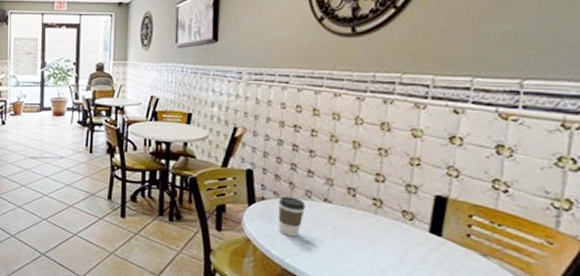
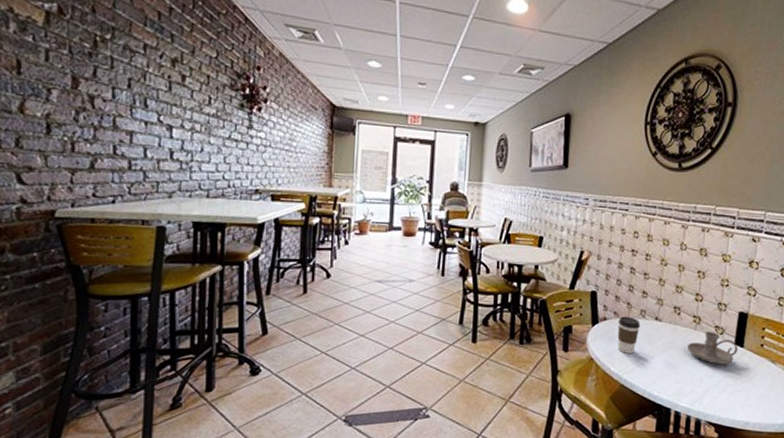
candle holder: none [364,216,434,255] -> present [687,331,738,365]

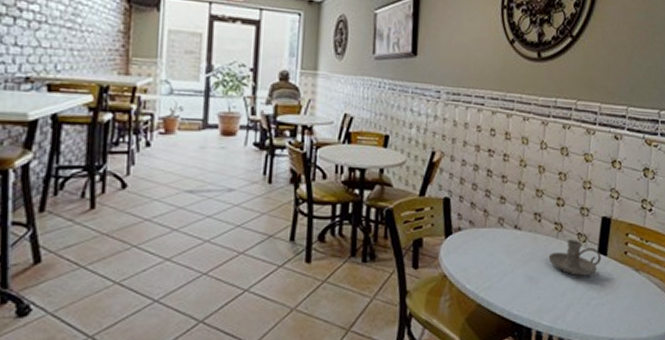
coffee cup: present [617,316,641,354] -> none [473,225,499,268]

